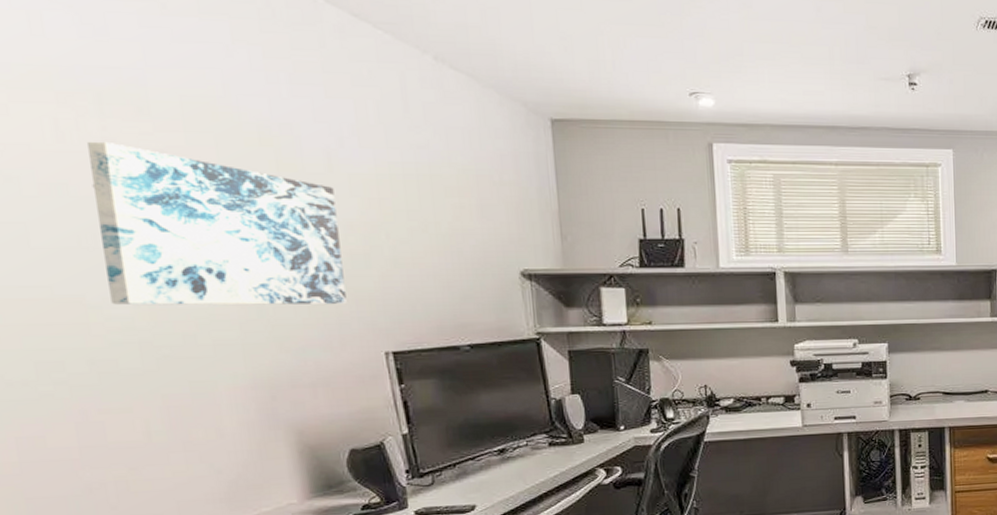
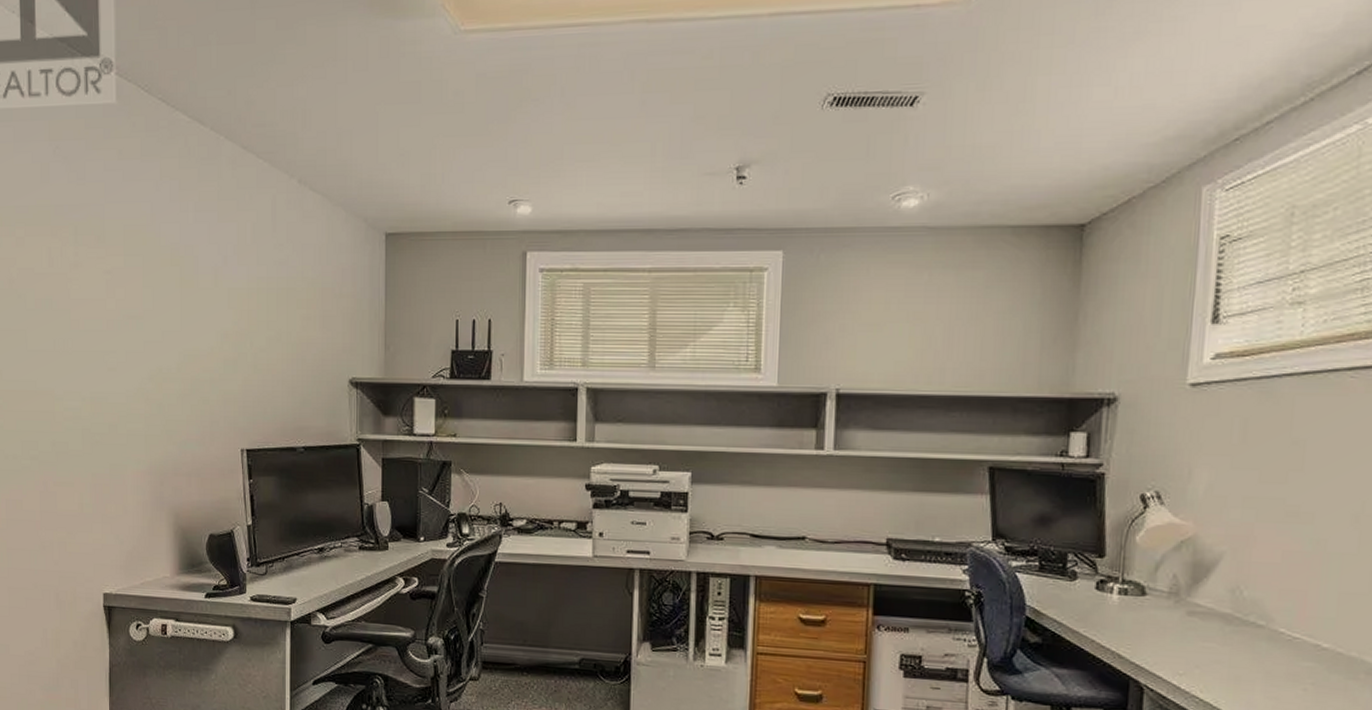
wall art: present [87,141,347,306] -> none [65,265,218,404]

